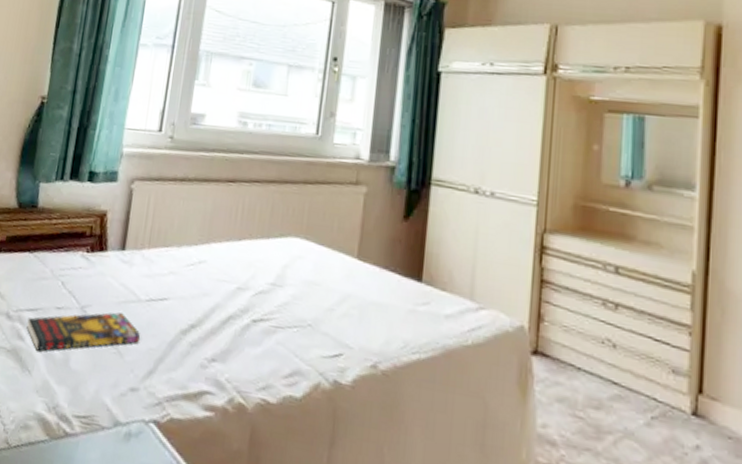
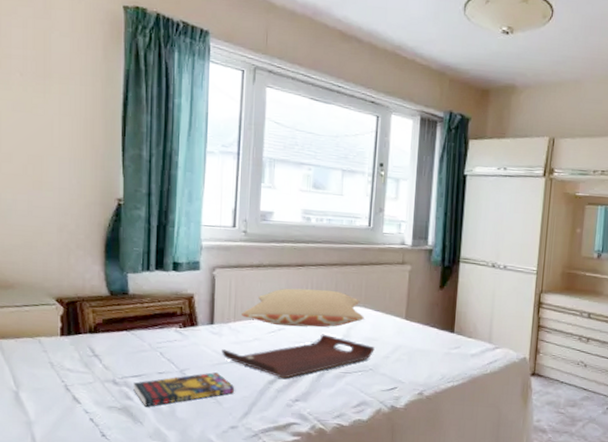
serving tray: none [130,271,316,329] -> present [222,334,375,379]
pillow: none [158,209,305,264] -> present [242,288,364,327]

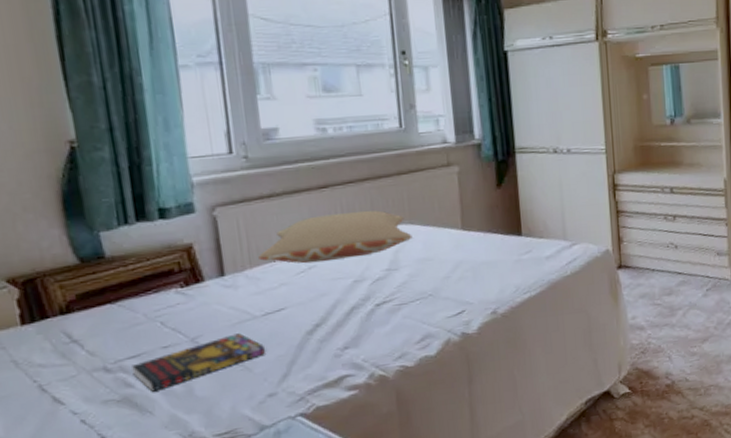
serving tray: present [222,334,375,379] -> none [241,263,431,326]

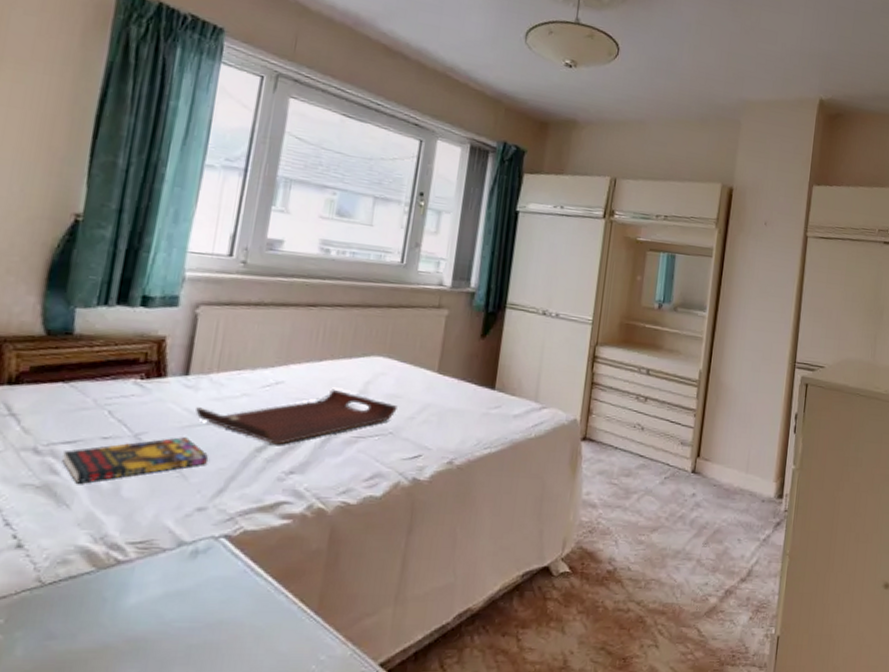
serving tray: none [241,263,431,326] -> present [195,389,398,445]
pillow: present [258,210,413,264] -> none [228,332,387,381]

